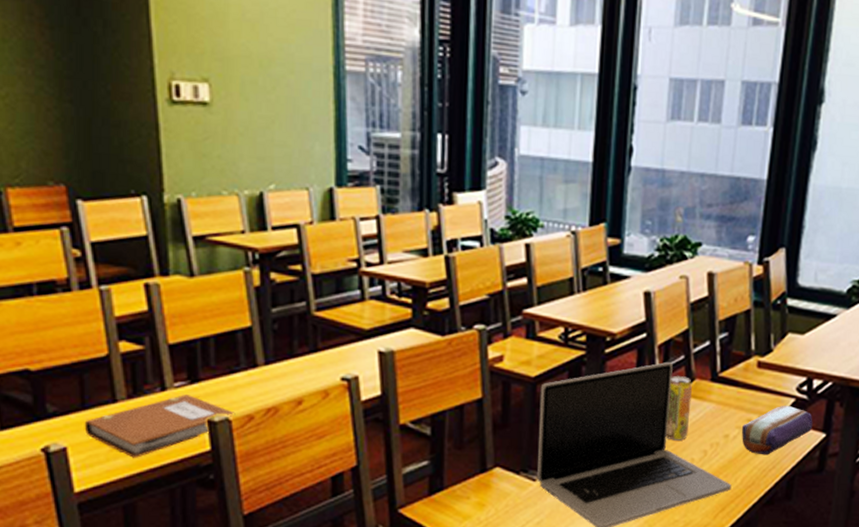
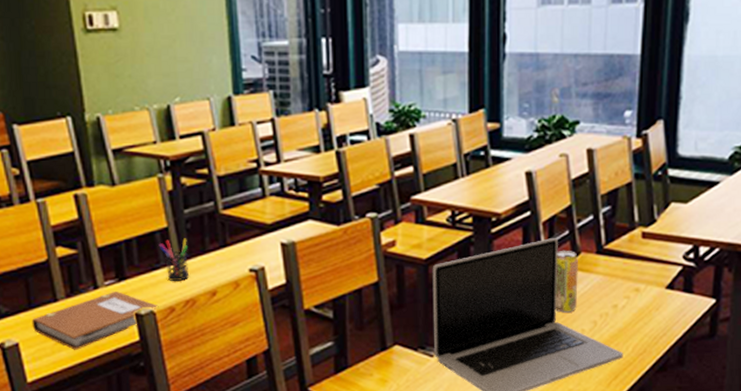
pen holder: none [240,339,274,386] -> present [158,238,190,281]
pencil case: present [741,405,813,455] -> none [629,273,702,323]

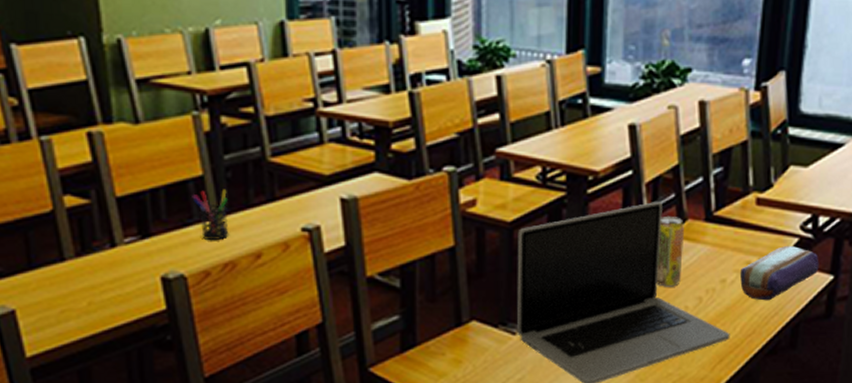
notebook: present [31,292,159,350] -> none [32,251,191,320]
pencil case: none [629,273,702,323] -> present [739,245,819,301]

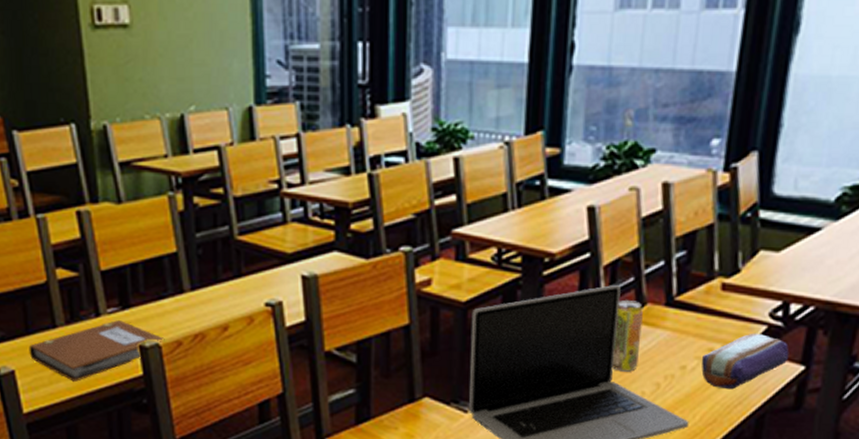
notebook: none [32,251,191,320] -> present [29,320,165,382]
pen holder: present [192,189,229,240] -> none [167,265,200,312]

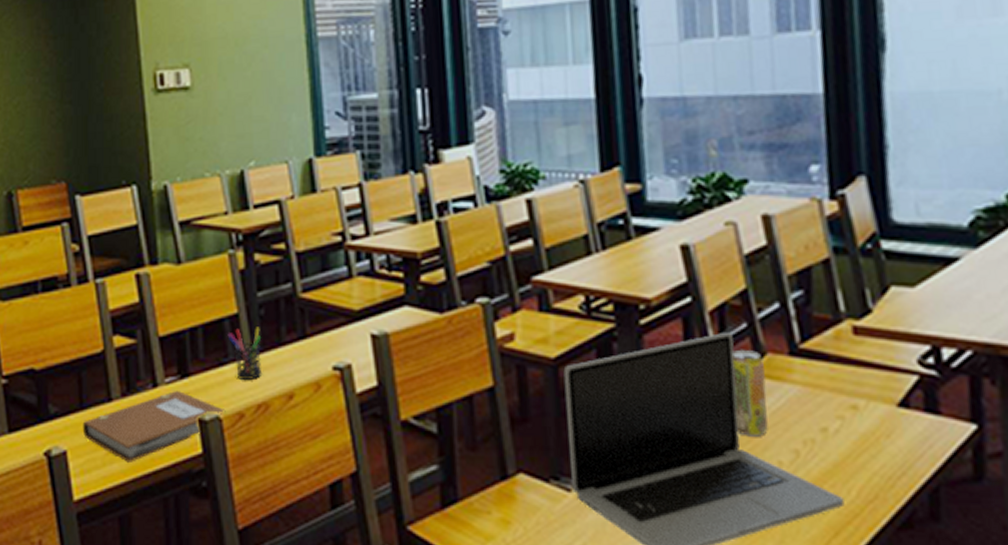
pen holder: none [167,265,200,312] -> present [227,327,262,379]
pencil case: present [701,333,789,390] -> none [844,384,954,457]

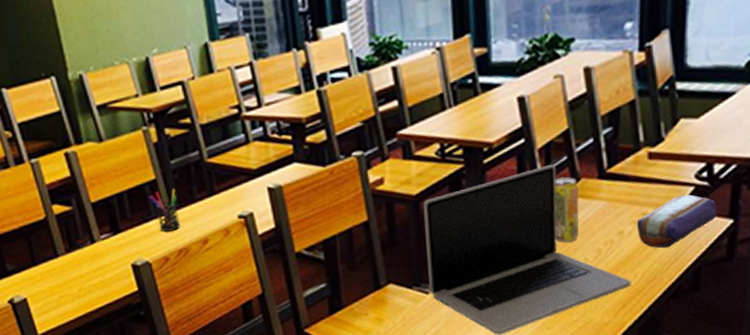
notebook: present [82,391,226,462] -> none [36,244,154,302]
pencil case: none [844,384,954,457] -> present [636,194,717,248]

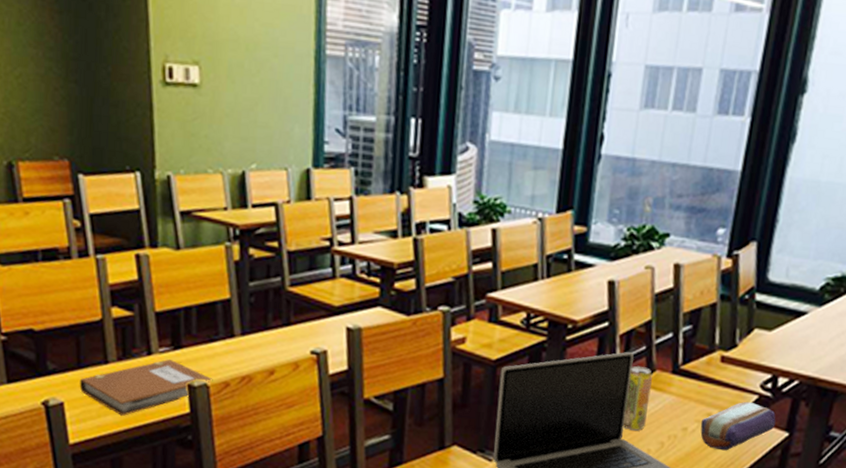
notebook: none [36,244,154,302] -> present [79,359,213,416]
pen holder: present [148,189,181,232] -> none [219,311,250,356]

